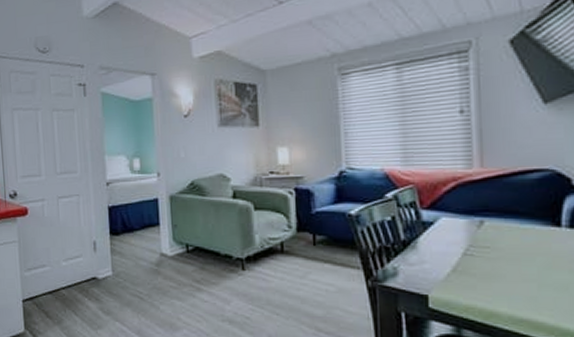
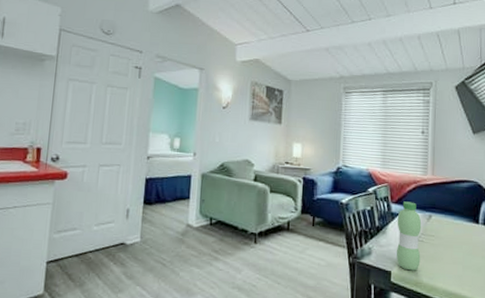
water bottle: none [431,205,471,294] -> present [396,201,422,271]

